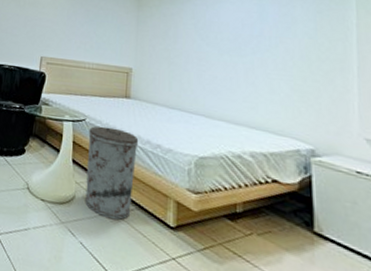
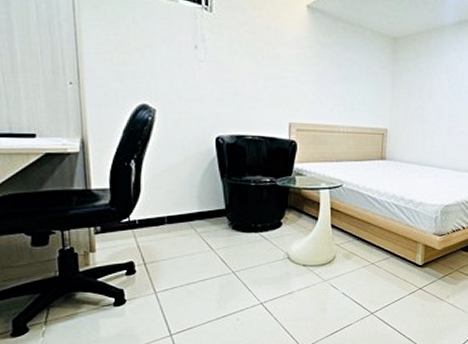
trash can: present [85,126,139,220] -> none [345,190,393,269]

